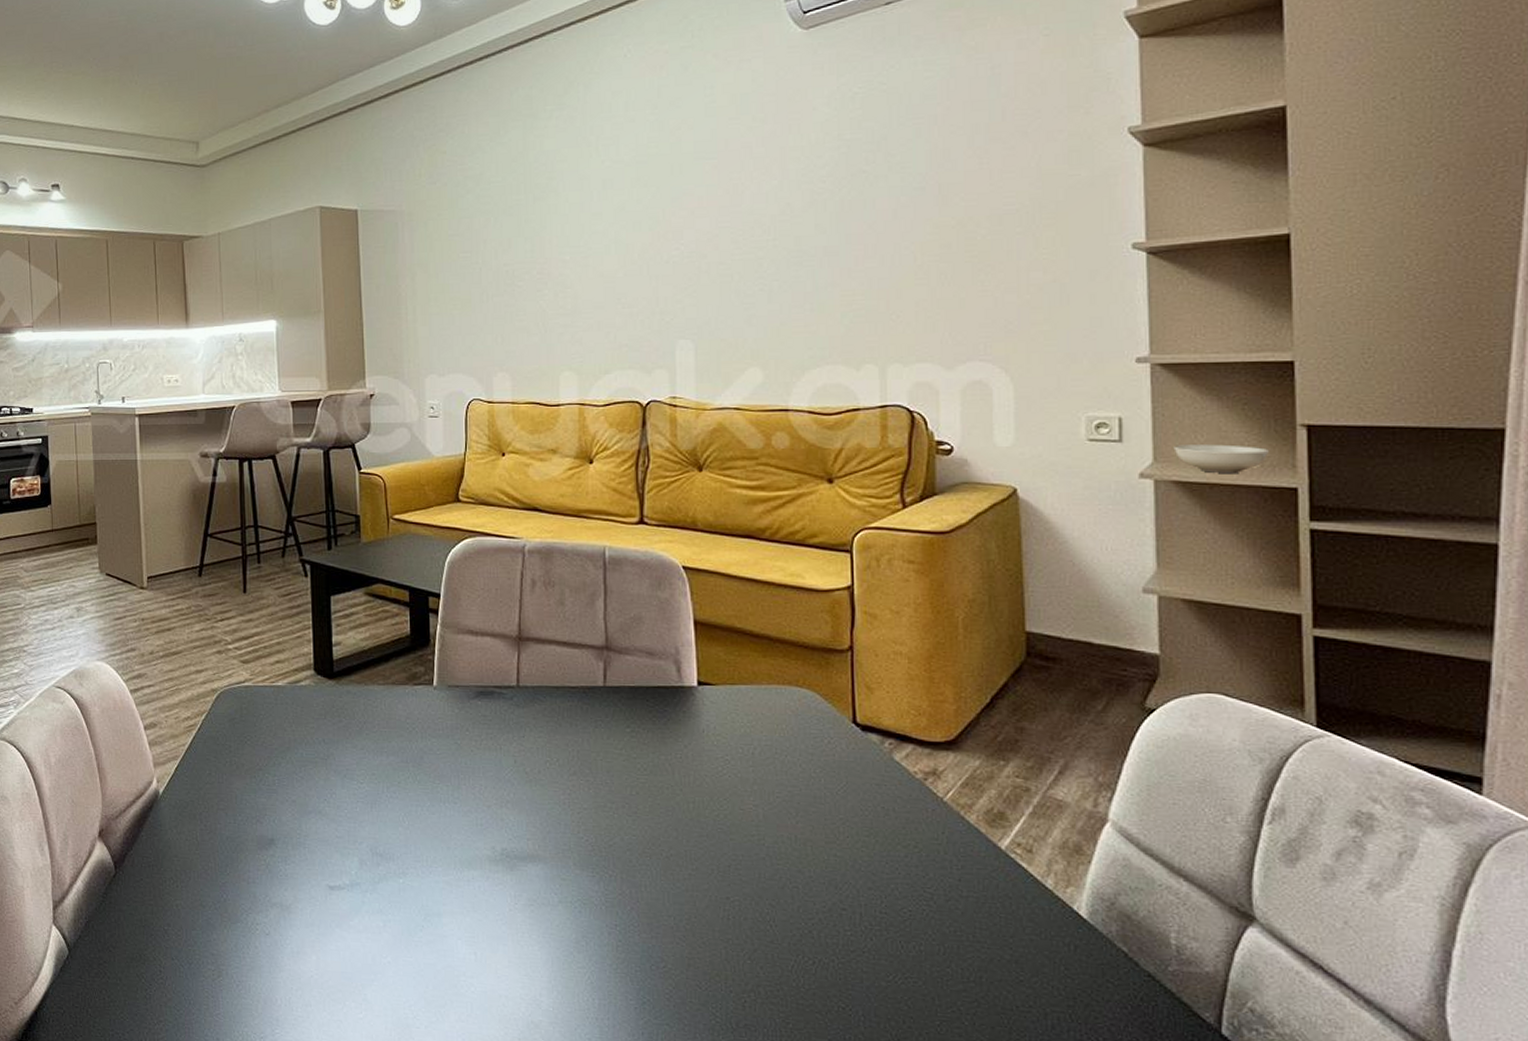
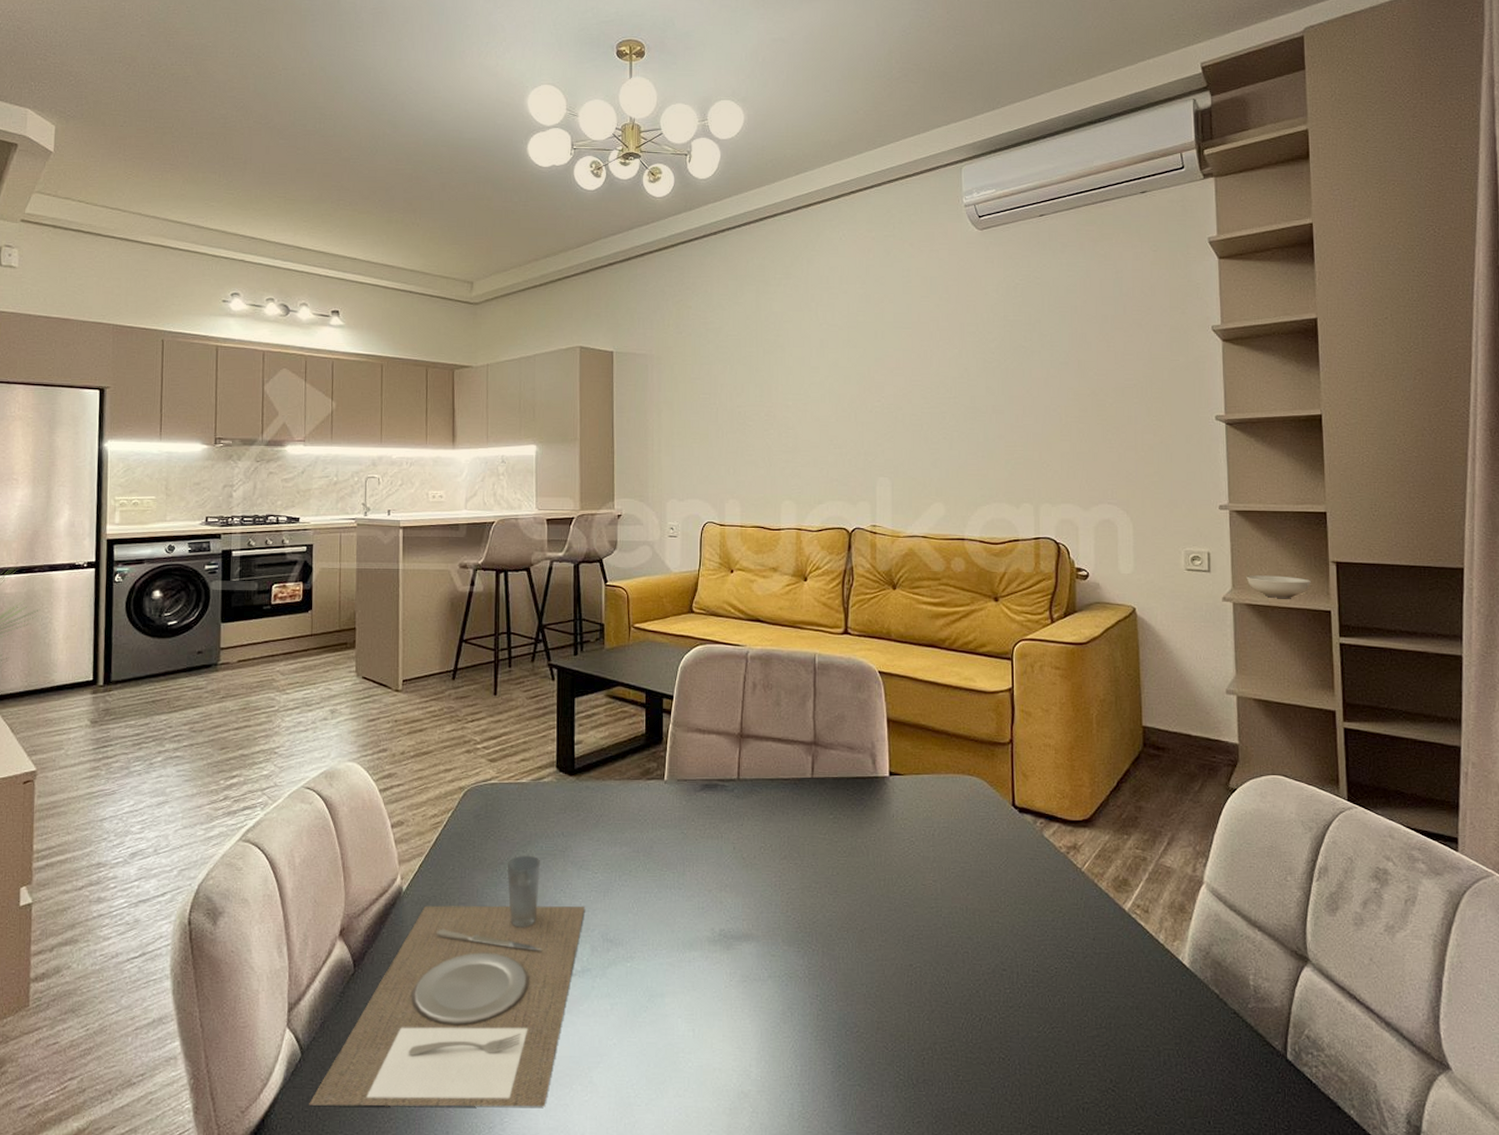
place setting: none [79,762,351,1021] -> present [309,855,585,1107]

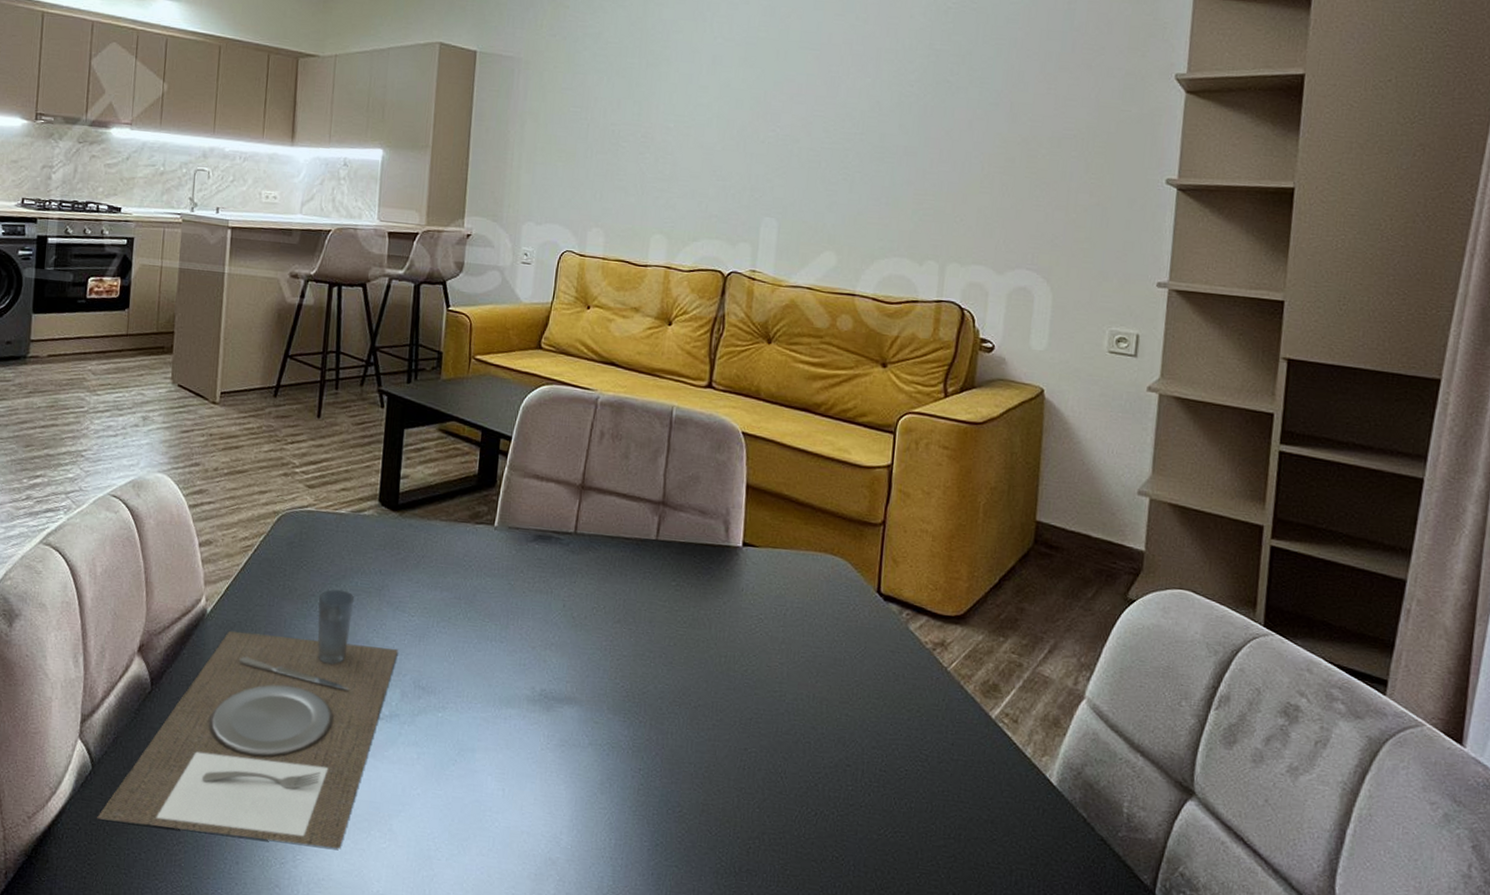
bowl: present [1246,575,1311,598] -> none [1178,364,1255,395]

